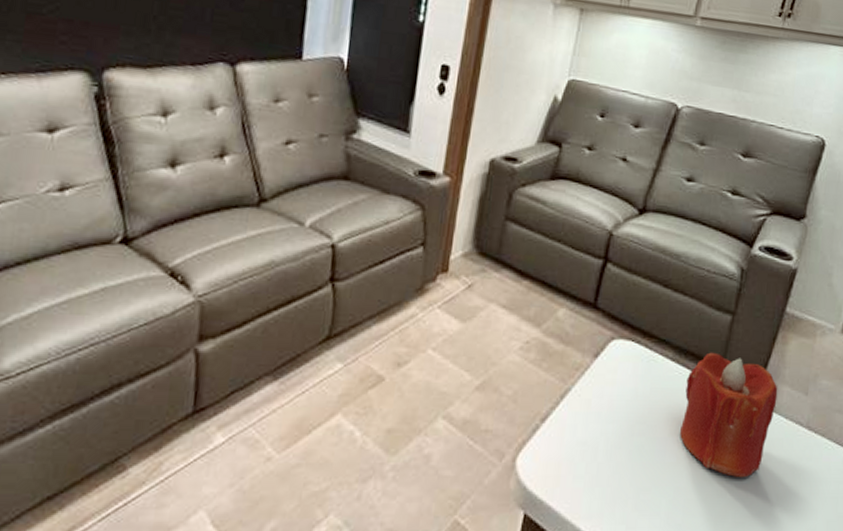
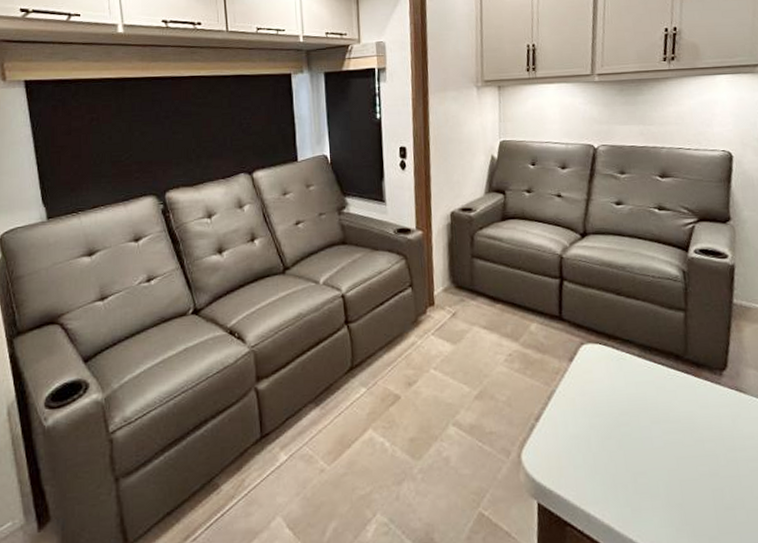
candle: present [679,352,778,478] -> none [656,346,746,457]

